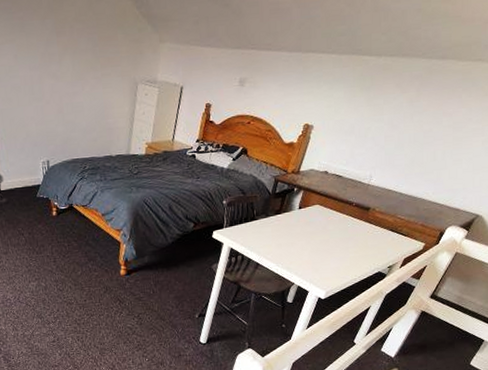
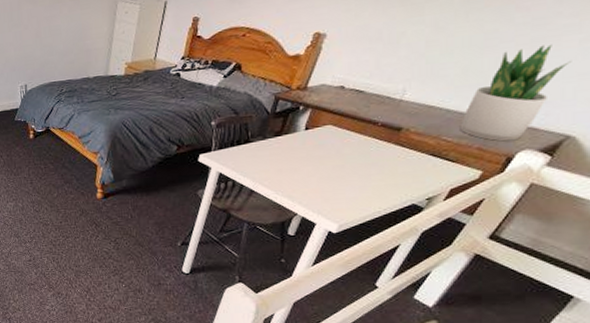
planter: none [409,143,478,220] -> present [459,44,572,142]

